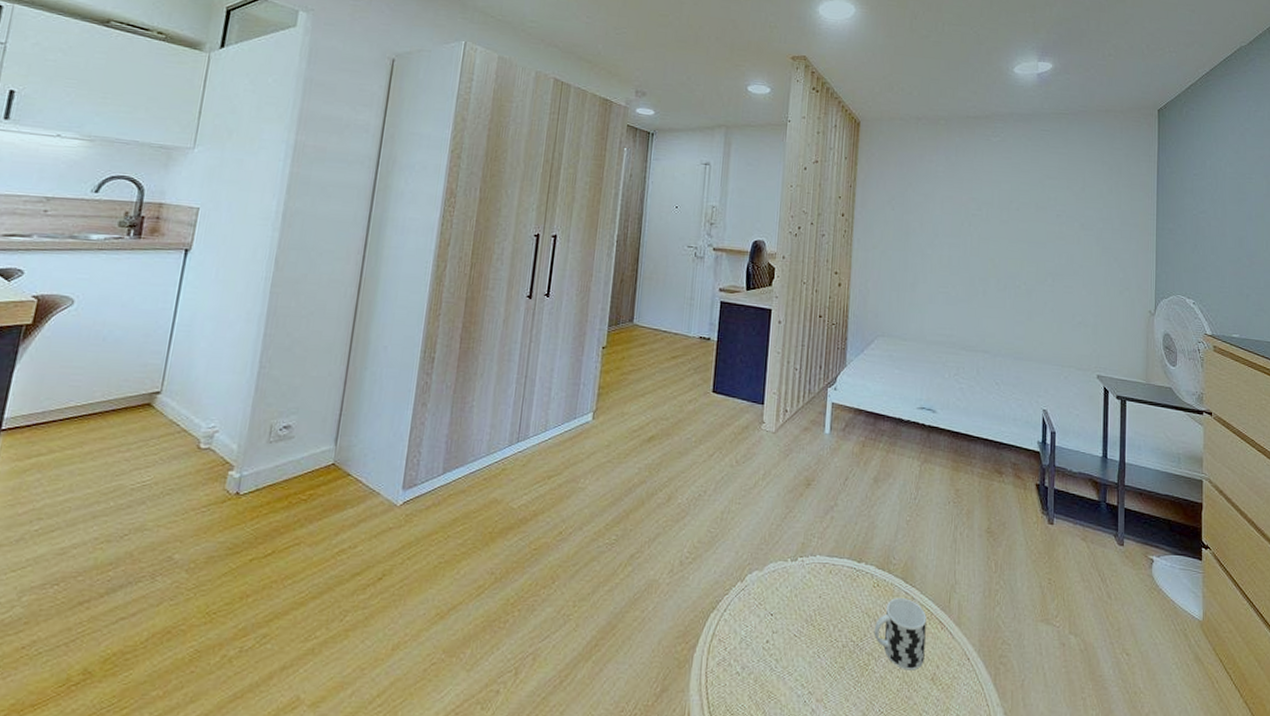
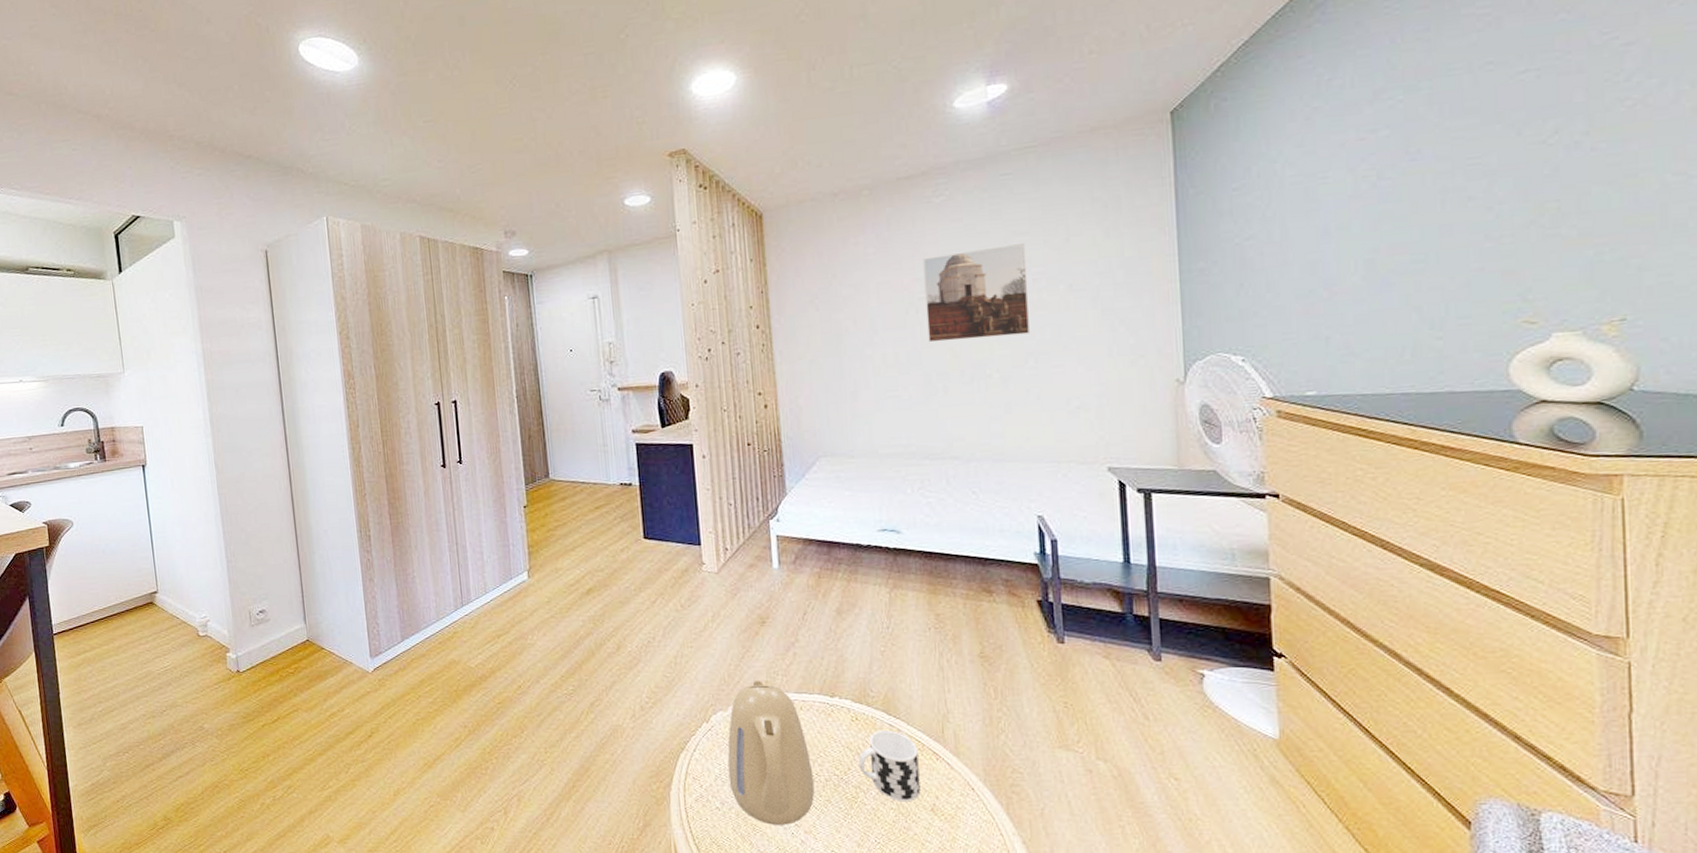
kettle: none [753,542,833,692] -> present [727,681,815,825]
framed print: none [976,183,1054,258] -> present [923,244,1031,343]

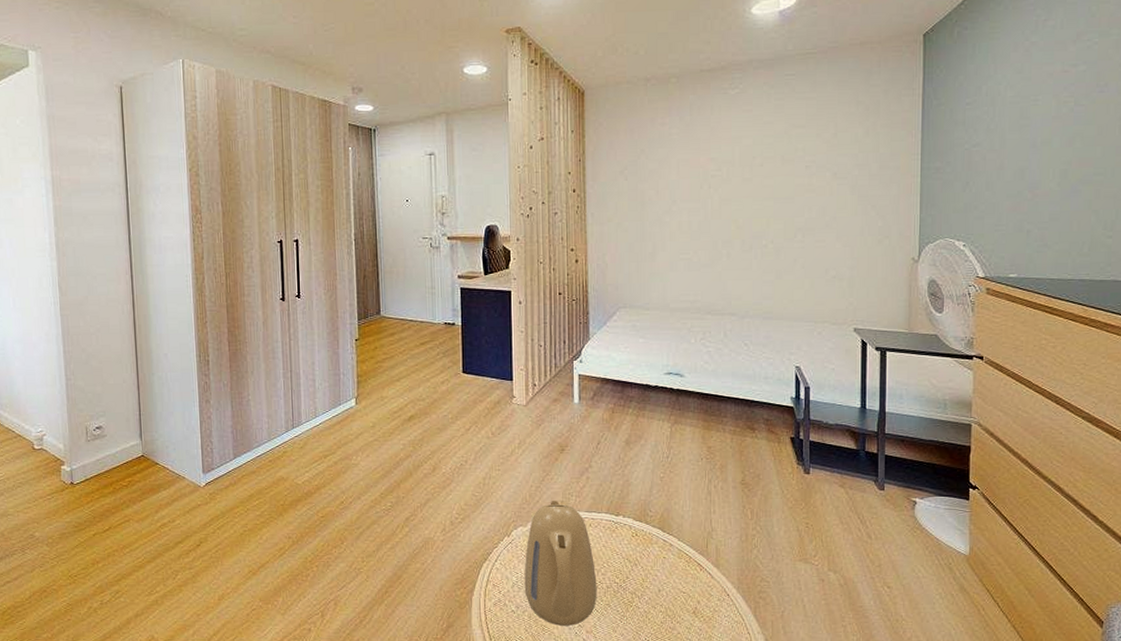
cup: present [858,731,921,802] -> none [635,545,685,606]
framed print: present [923,244,1031,343] -> none [717,135,802,214]

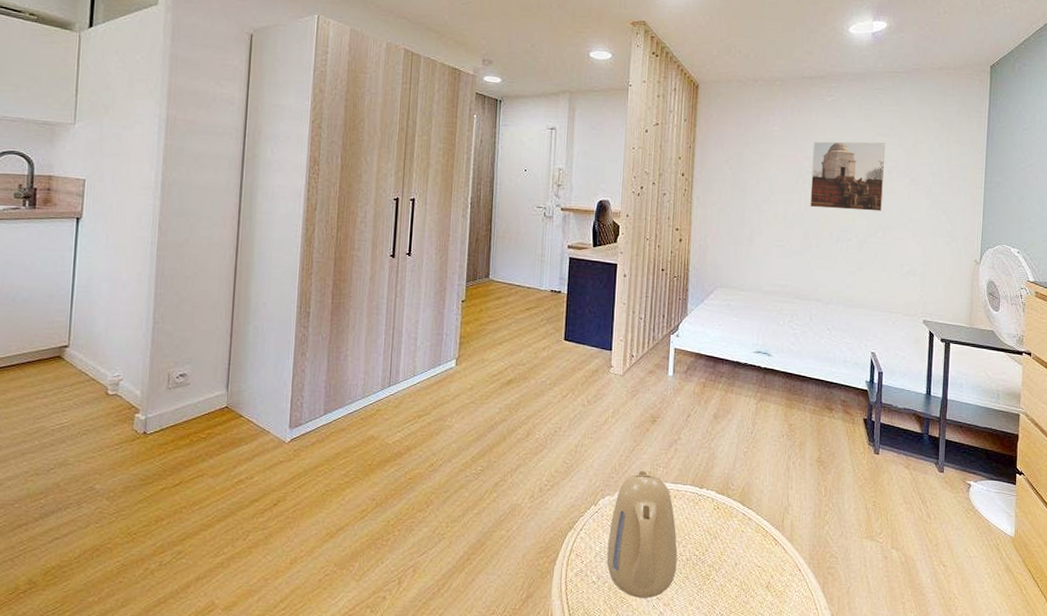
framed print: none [717,135,802,214] -> present [810,141,886,211]

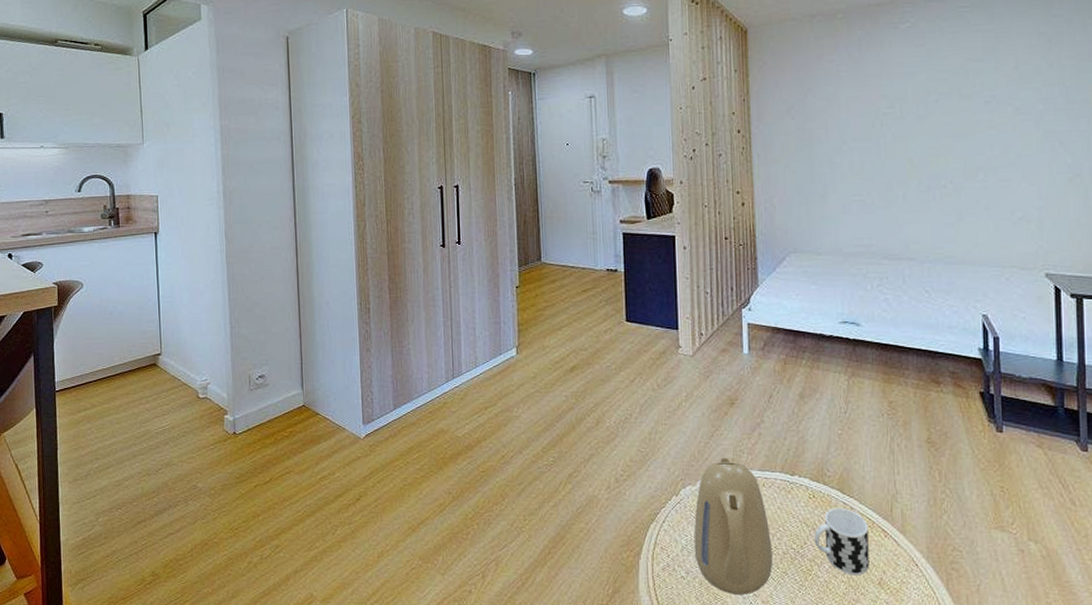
cup: none [714,519,762,580] -> present [814,508,869,576]
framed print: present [810,141,886,211] -> none [889,69,982,154]

